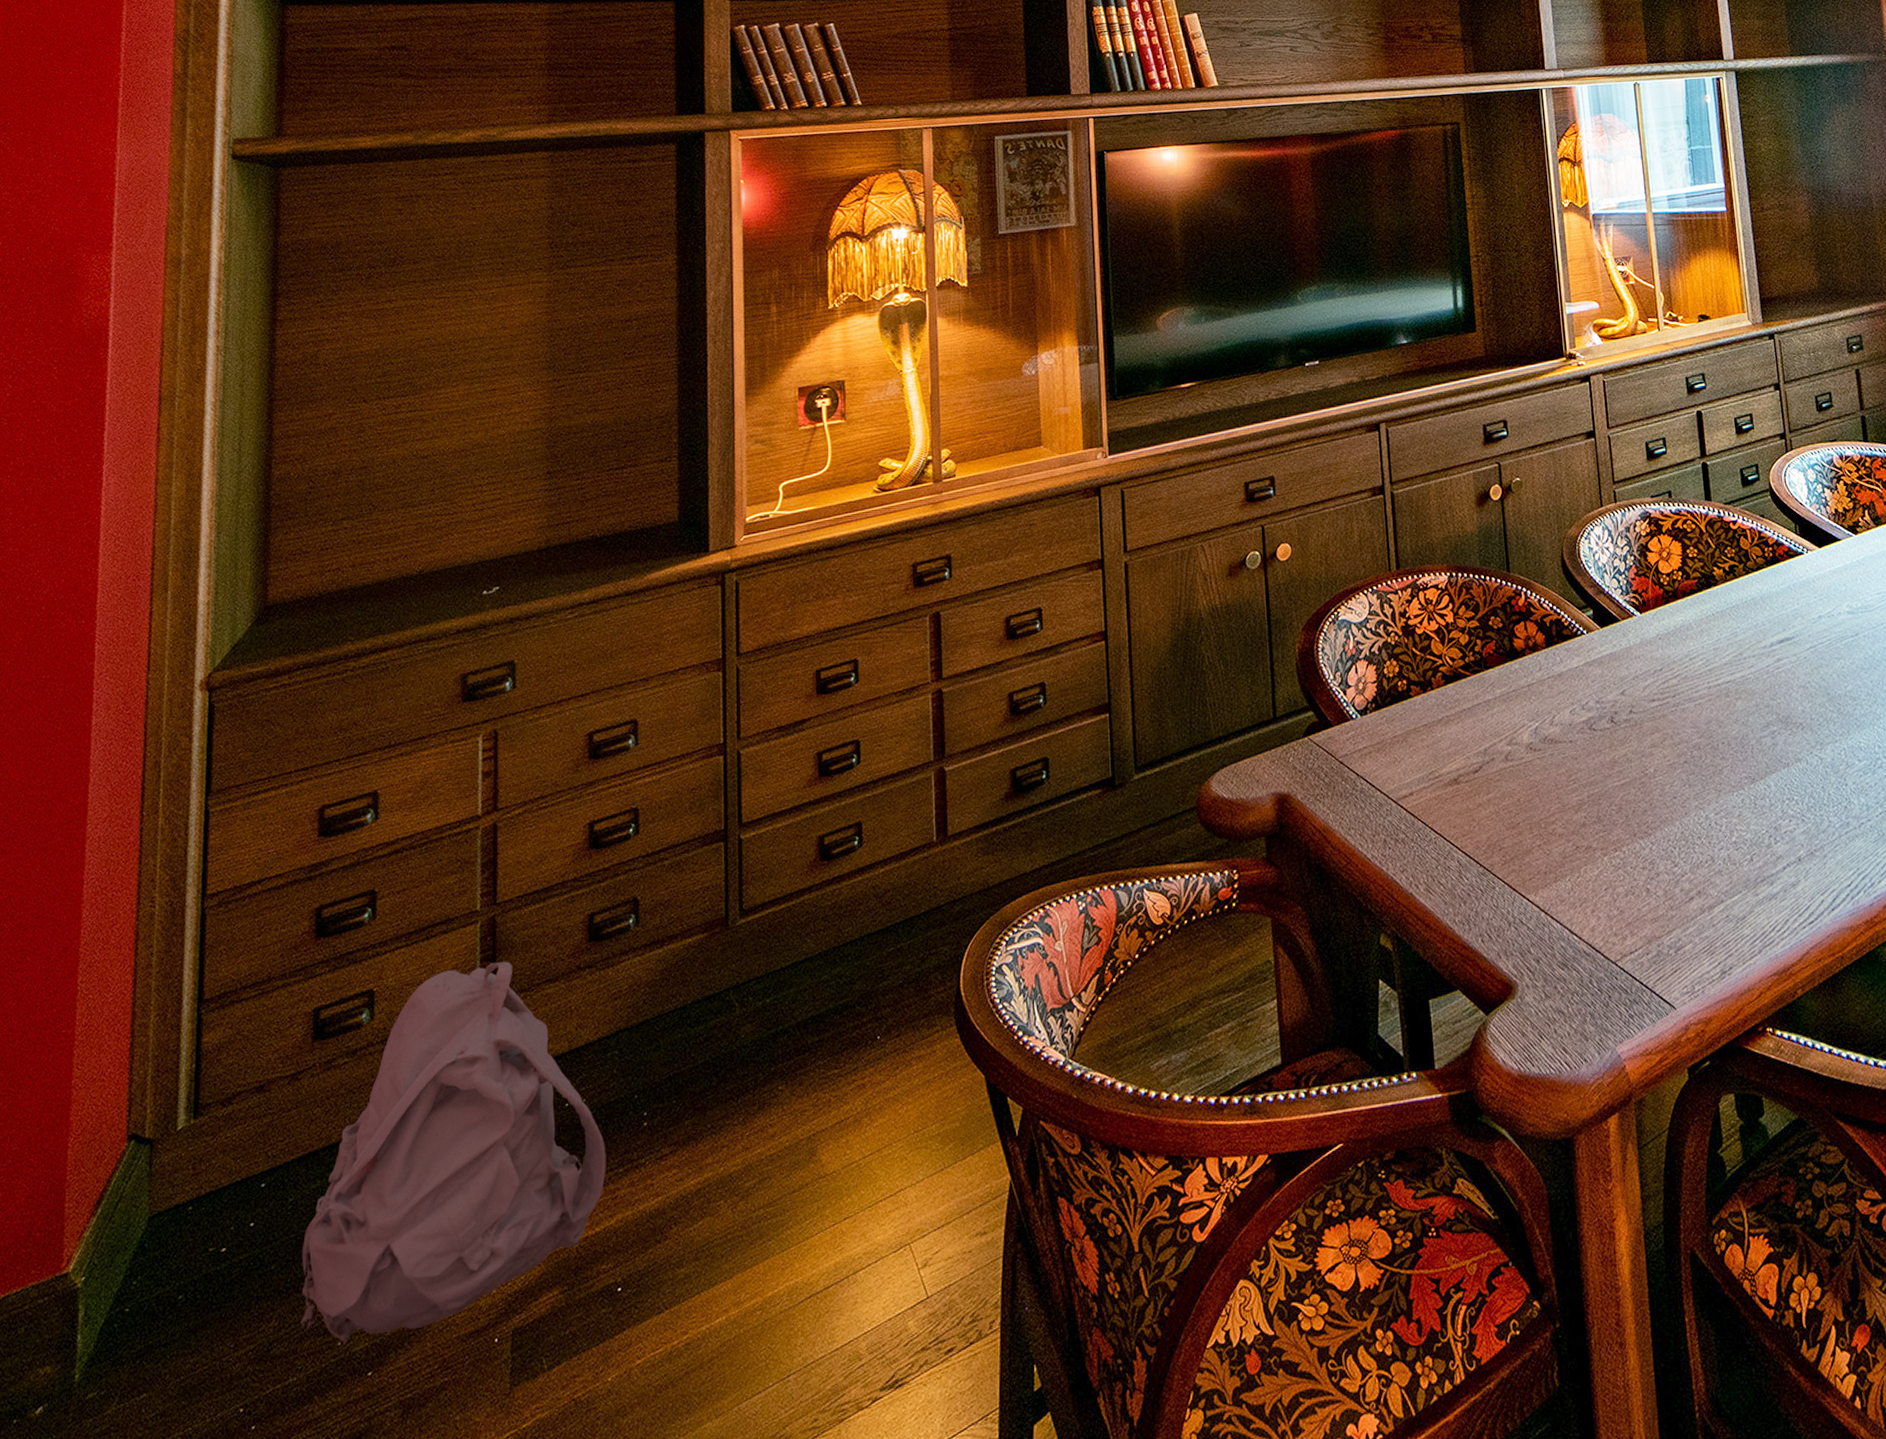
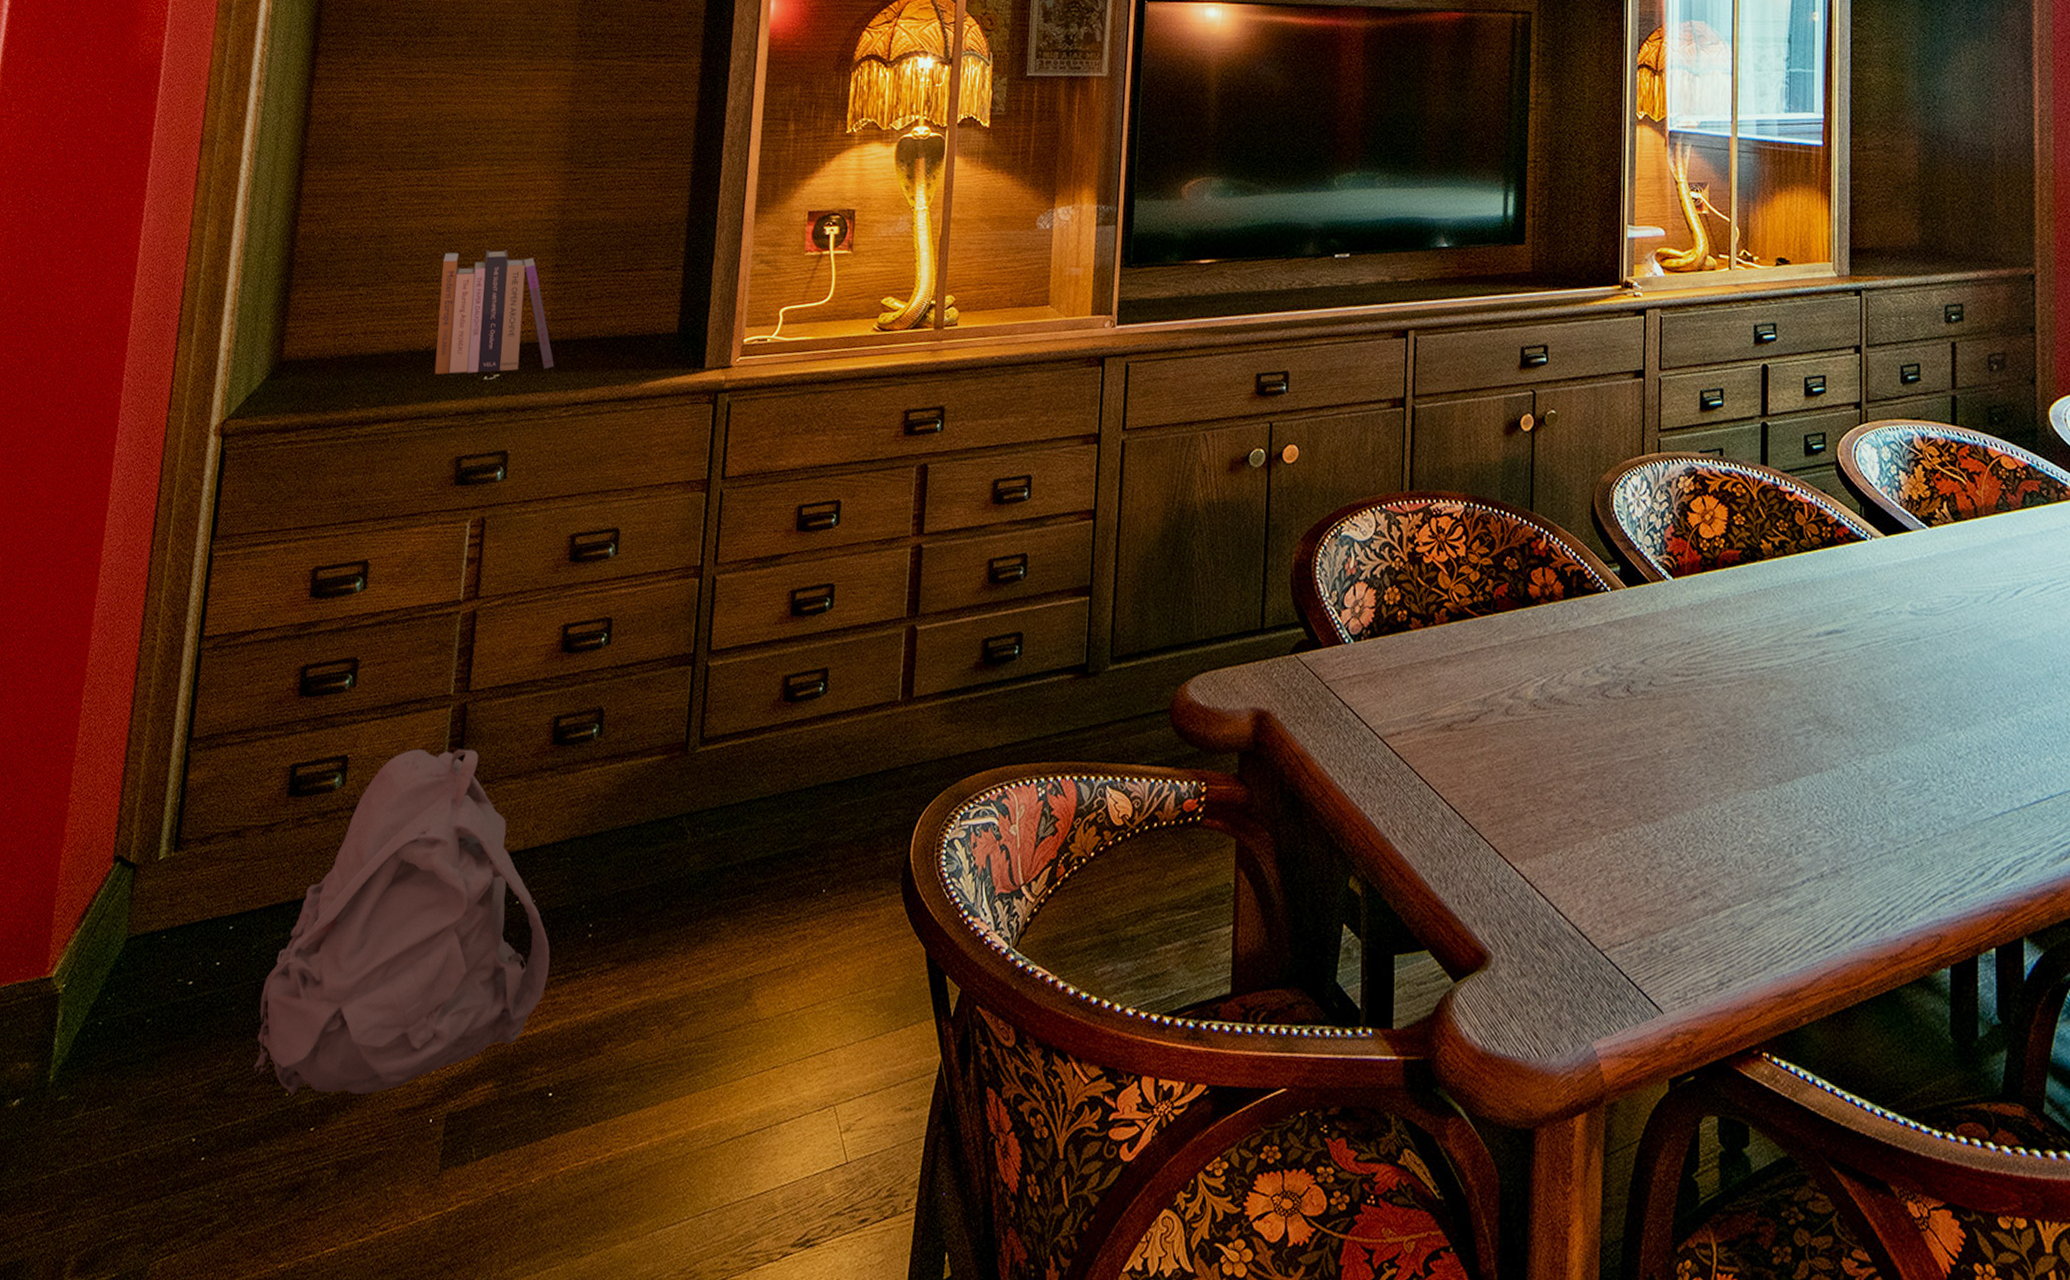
books: none [429,464,556,596] -> present [434,249,555,375]

